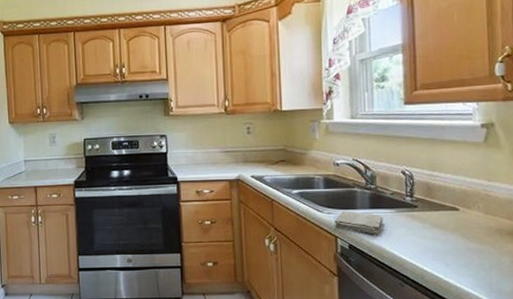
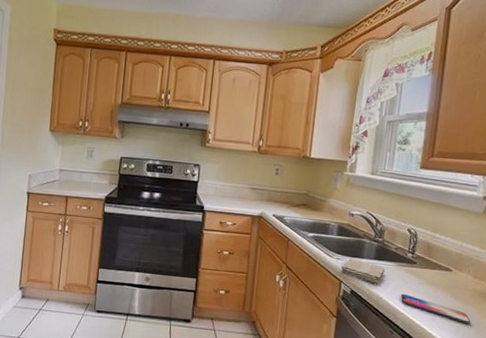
smartphone: none [406,241,491,265] -> present [401,293,471,323]

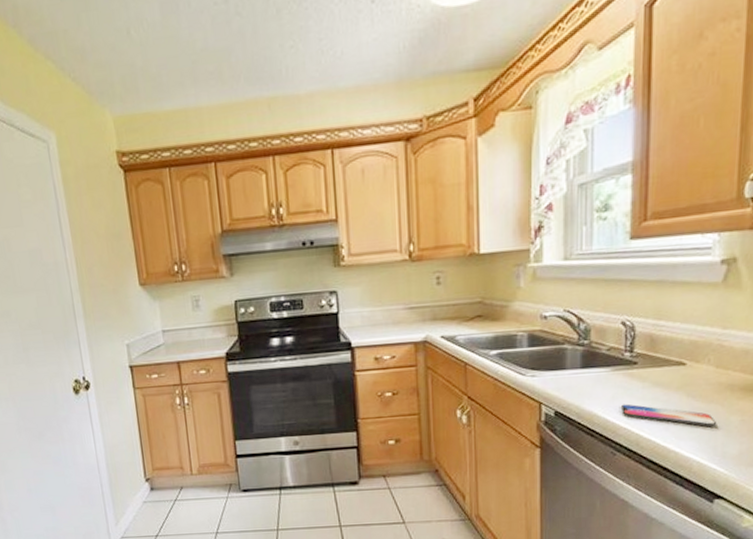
washcloth: present [340,258,385,284] -> none [538,372,596,398]

